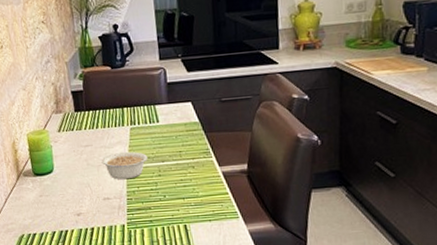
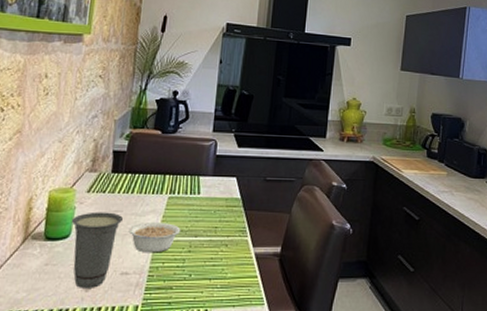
cup: none [52,147,95,213] -> present [72,212,124,288]

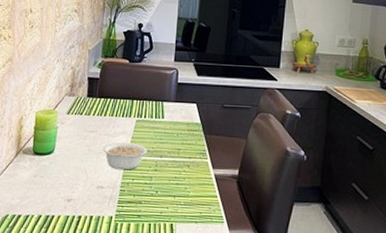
cup: present [72,212,124,288] -> none [55,131,98,199]

